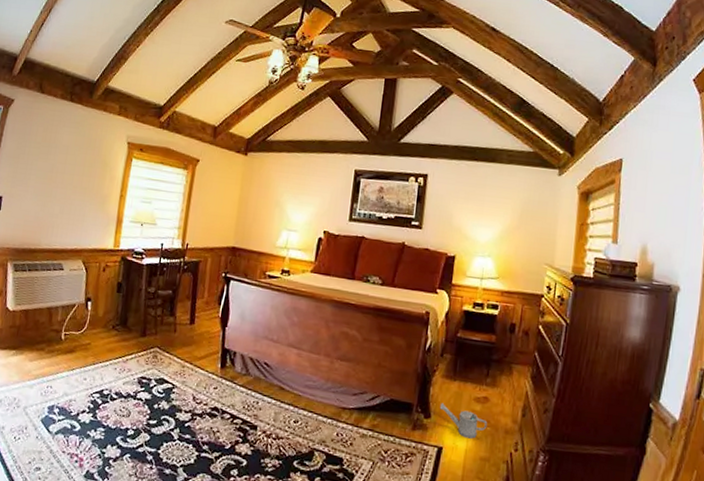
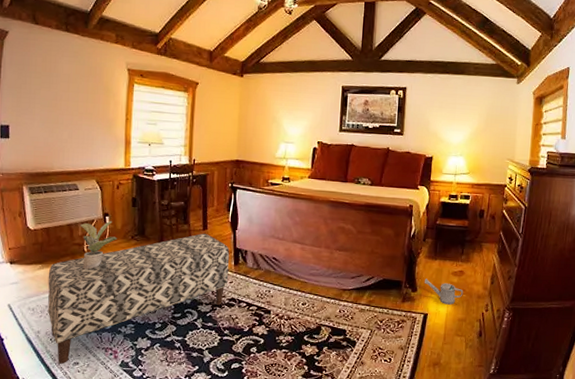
bench: none [15,328,217,468] -> present [48,234,230,364]
potted plant: none [57,306,98,360] -> present [79,220,118,270]

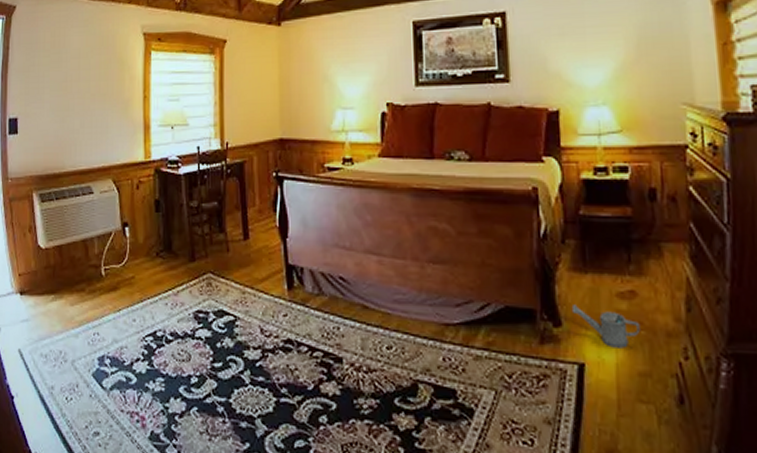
bench: present [48,234,230,364] -> none [61,245,282,434]
potted plant: present [79,220,118,270] -> none [95,232,140,301]

